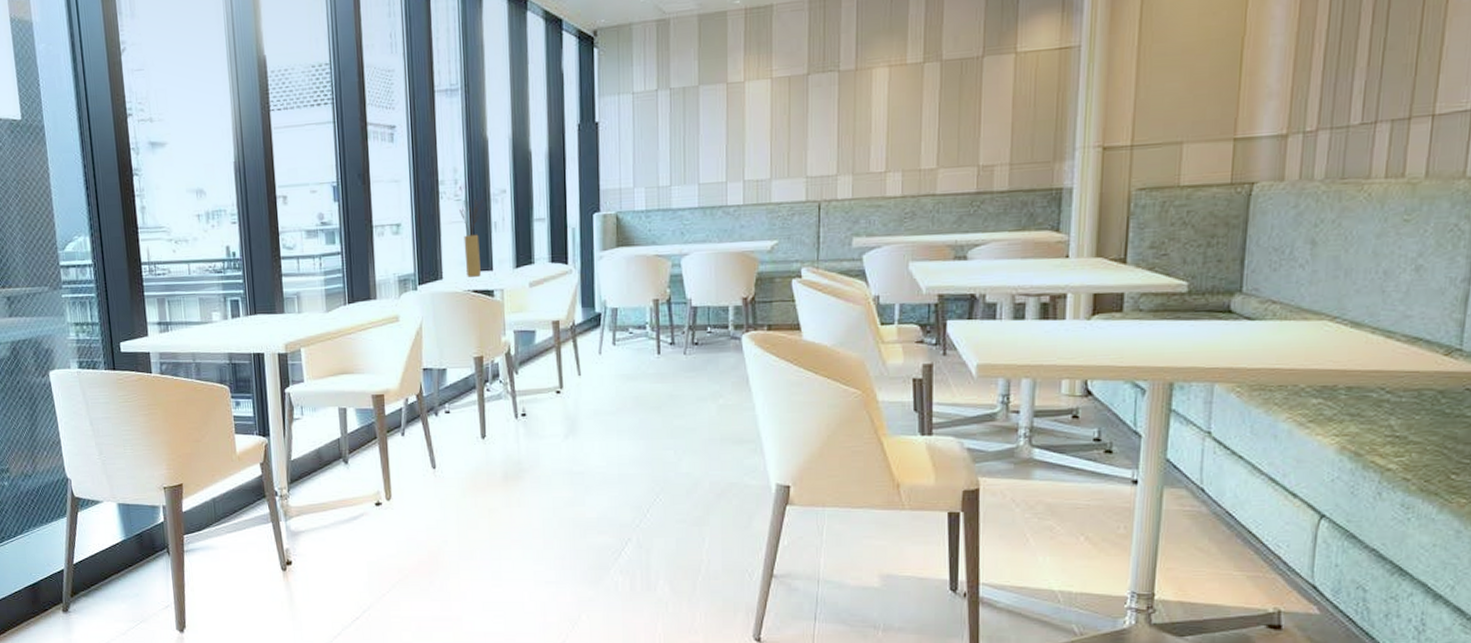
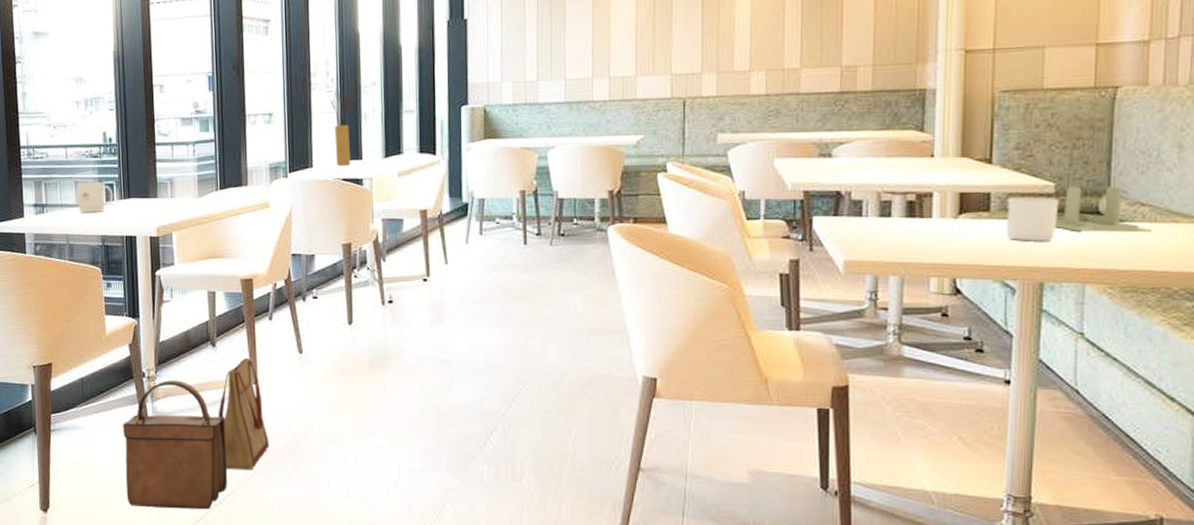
mug: none [201,297,240,331] -> present [77,181,114,214]
handbag: none [256,498,364,625] -> present [123,380,228,509]
shopping bag: none [352,474,405,586] -> present [218,357,270,470]
mug: none [1138,296,1192,342] -> present [1006,197,1059,242]
napkin holder: none [1187,284,1282,332] -> present [1055,186,1152,233]

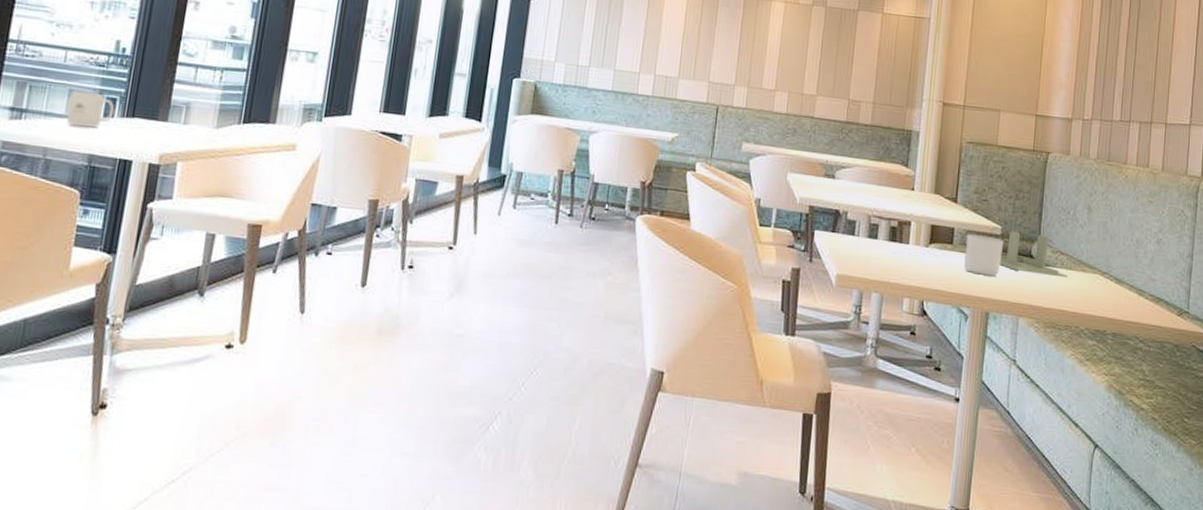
handbag: present [123,380,228,509] -> none [53,330,199,488]
shopping bag: present [218,357,270,470] -> none [188,312,248,444]
vase: present [331,90,355,167] -> none [377,42,409,120]

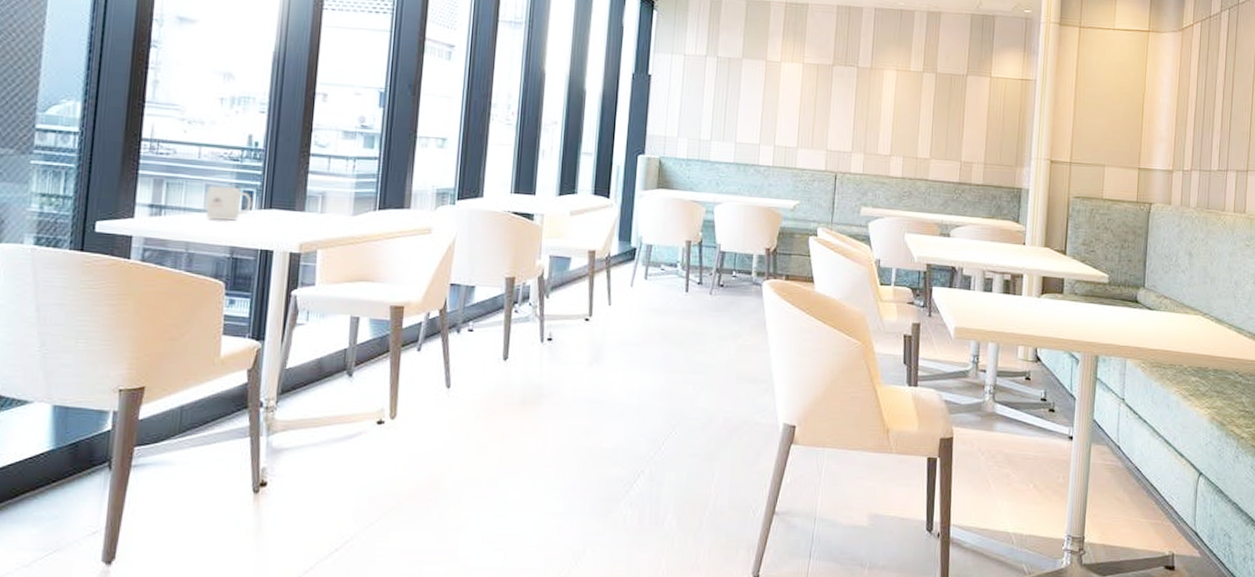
mug: present [964,234,1004,276] -> none [1074,284,1111,322]
napkin holder: present [1000,231,1067,278] -> none [1108,278,1171,320]

